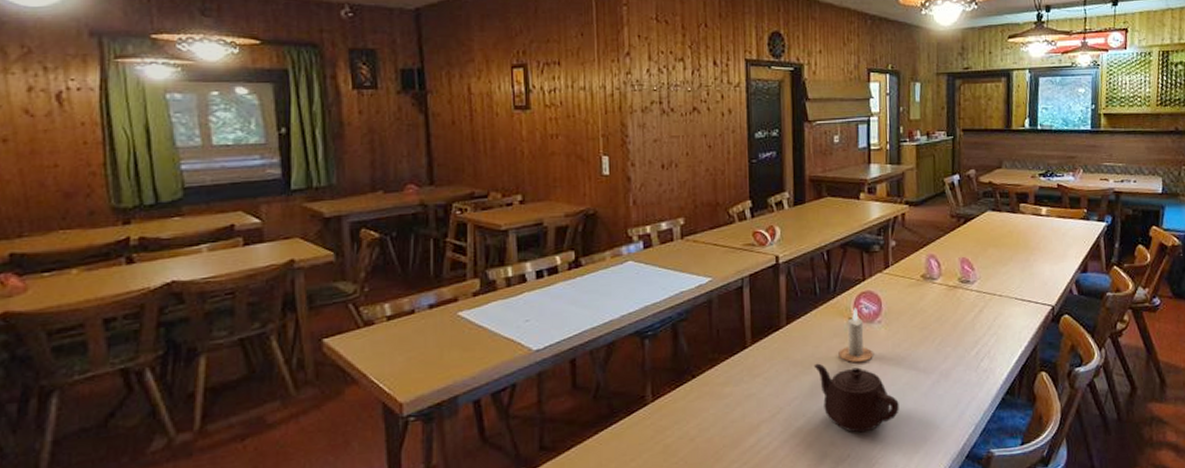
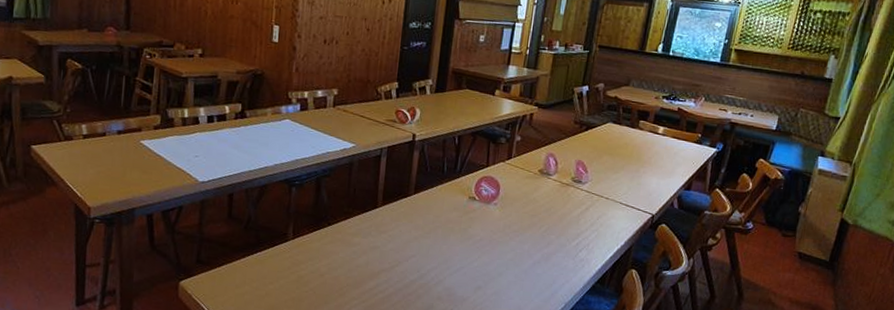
teapot: present [814,363,899,433] -> none [432,230,502,294]
candle: present [838,307,873,363] -> none [455,188,486,236]

